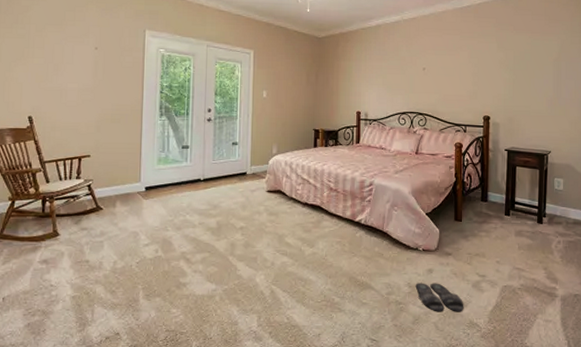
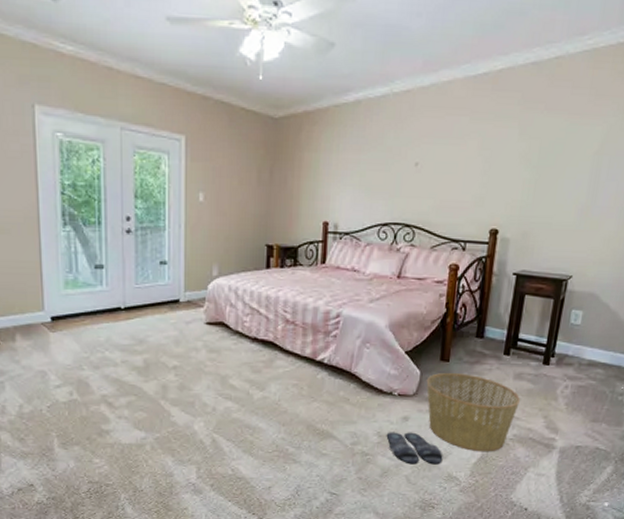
basket: none [445,230,523,301] -> present [426,372,521,452]

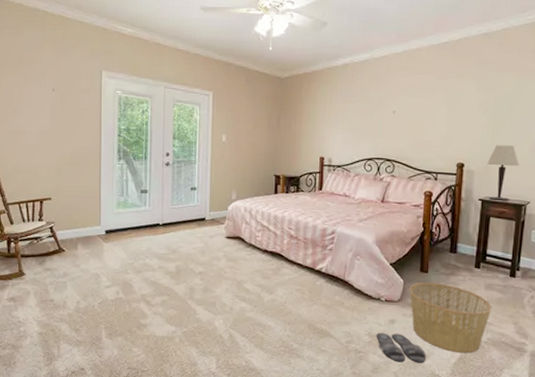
table lamp: none [525,206,563,276] -> present [487,145,519,202]

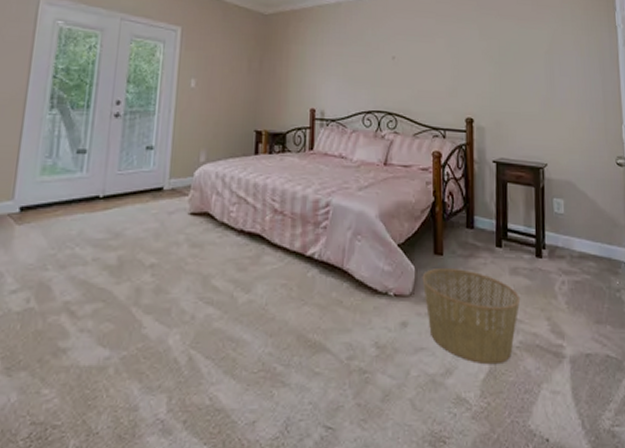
slippers: present [376,332,426,363] -> none [385,341,449,384]
table lamp: present [487,145,519,202] -> none [498,98,531,164]

